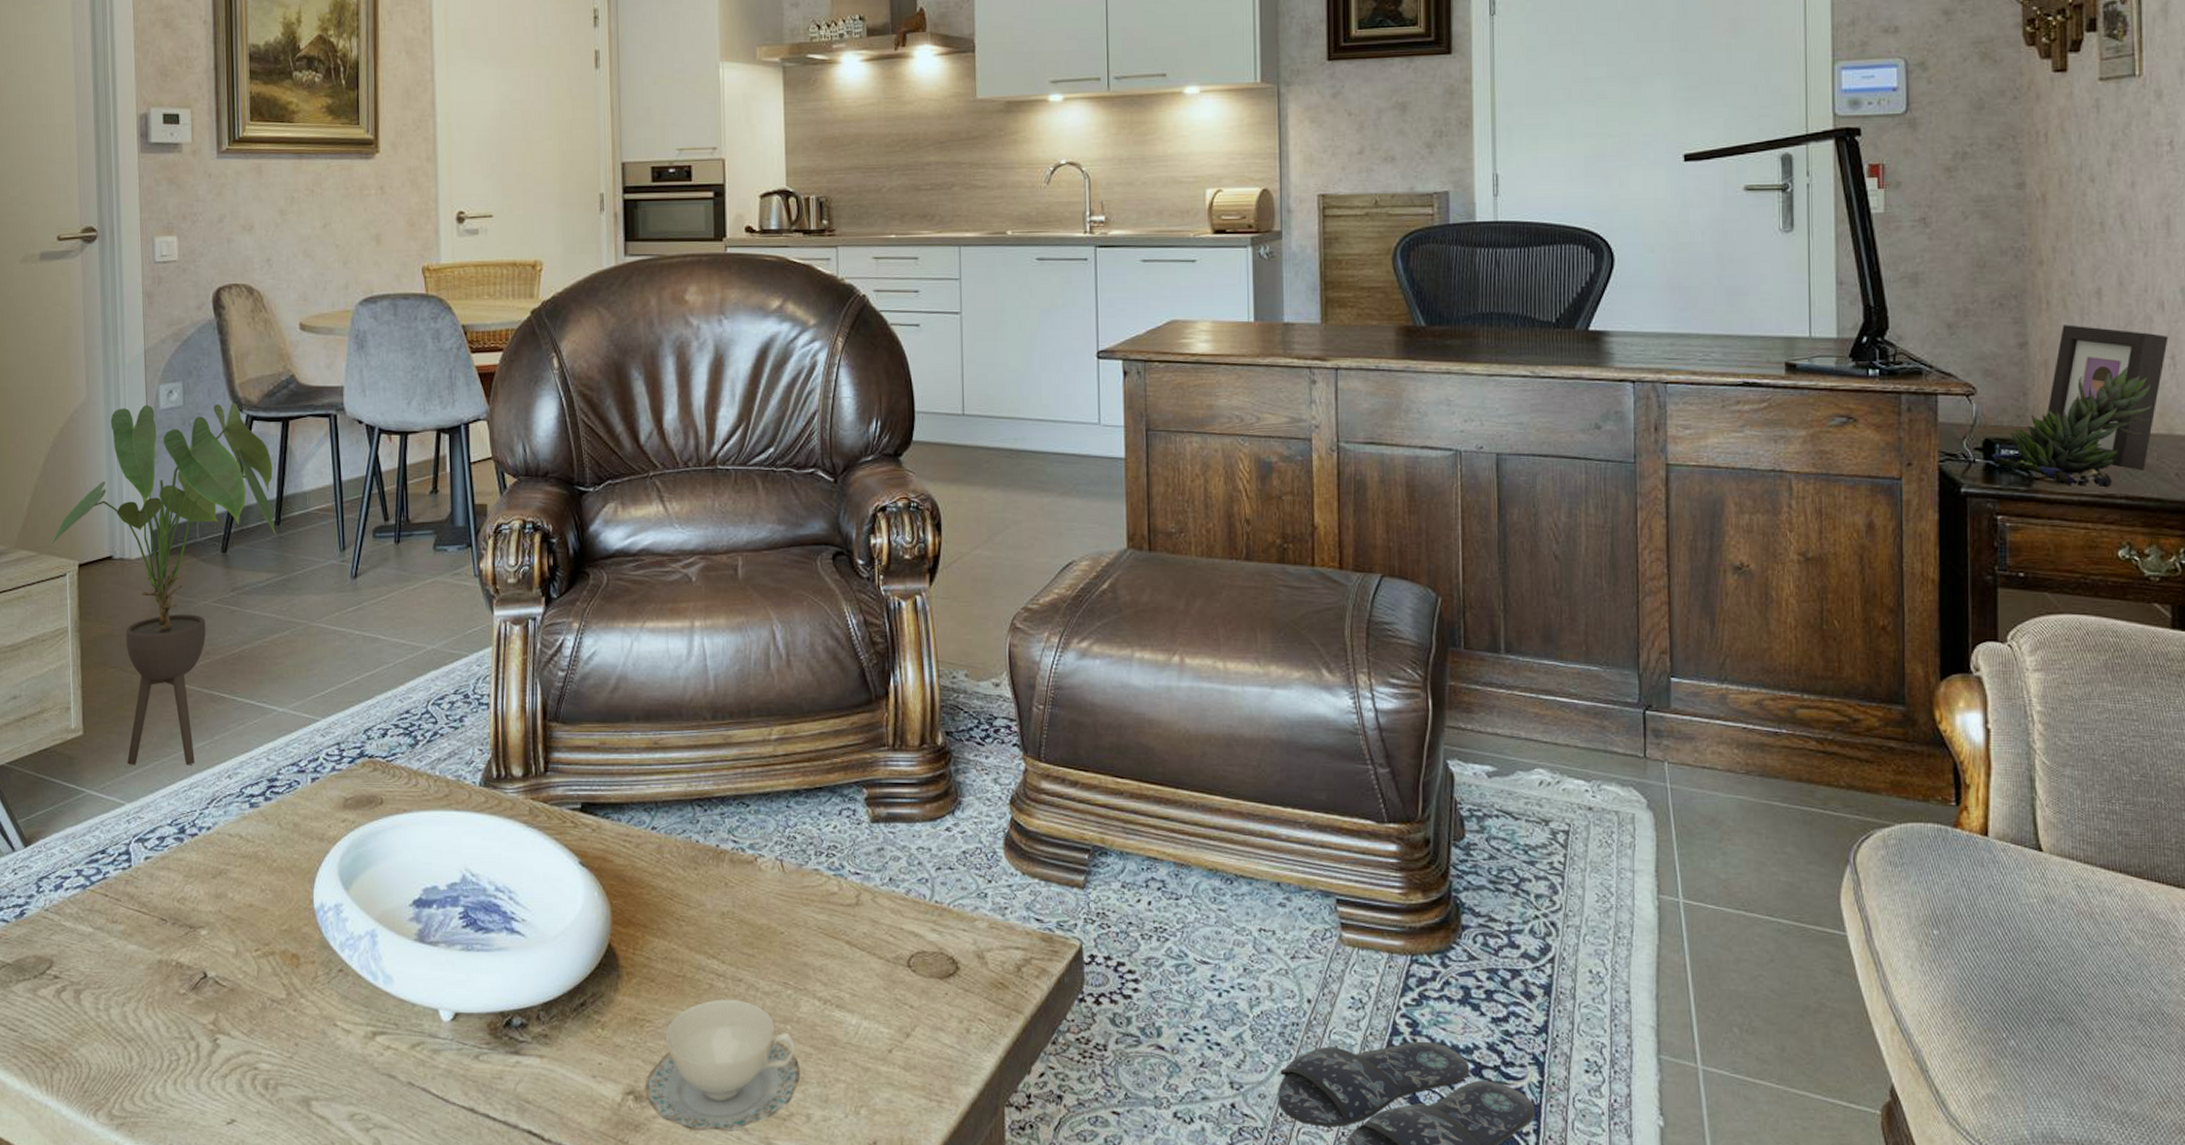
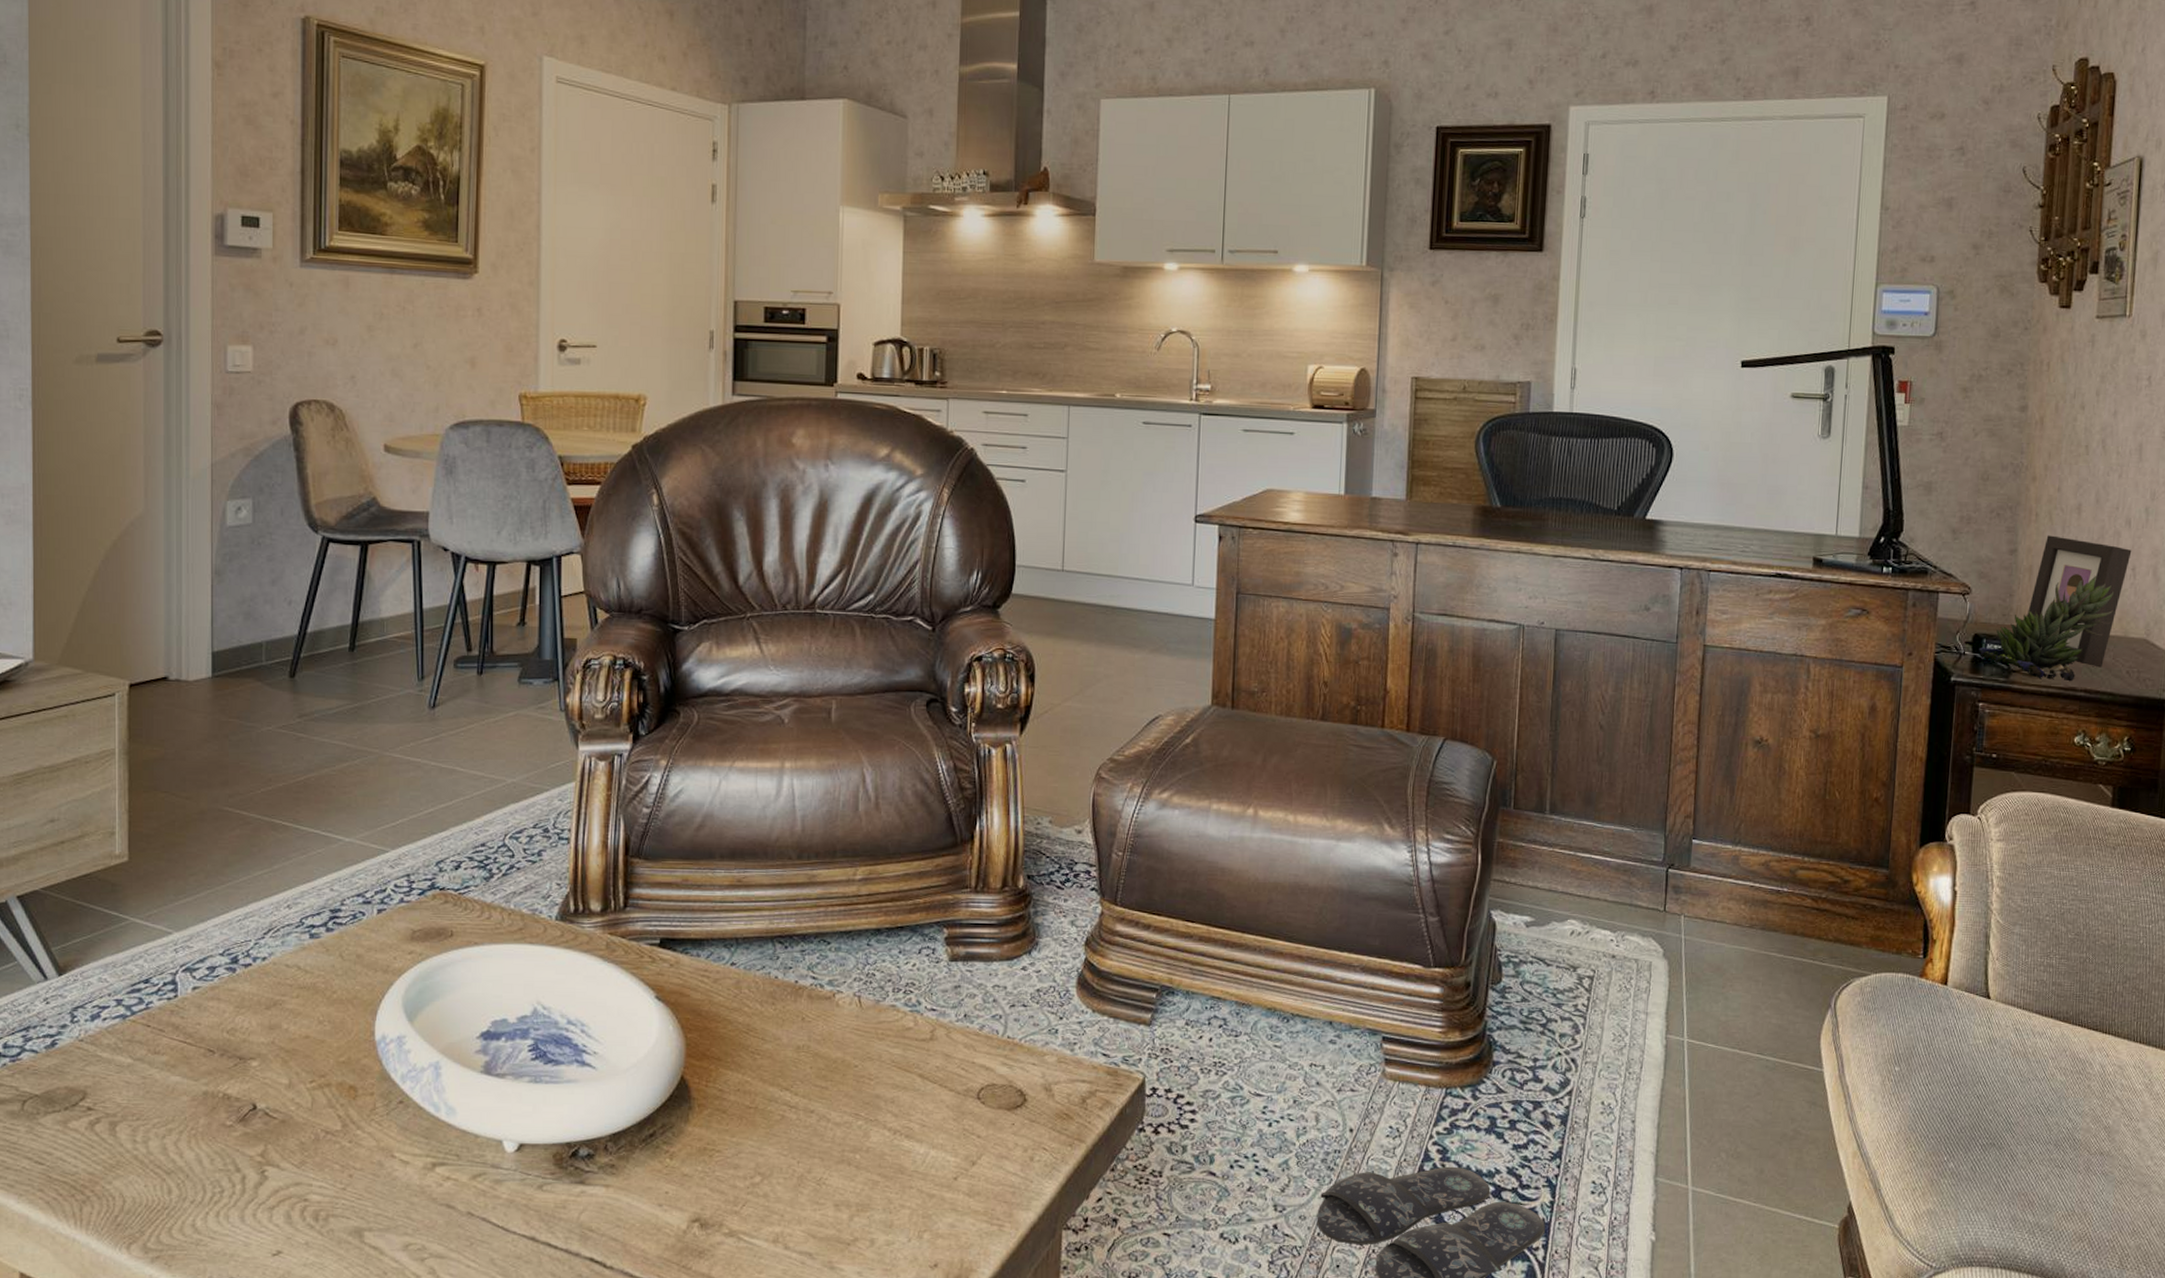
house plant: present [47,402,277,766] -> none [94,520,351,895]
teacup: present [646,999,801,1133] -> none [712,1130,867,1257]

